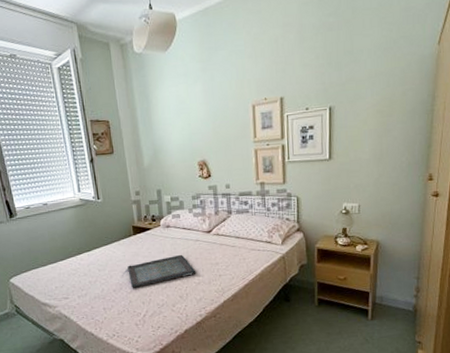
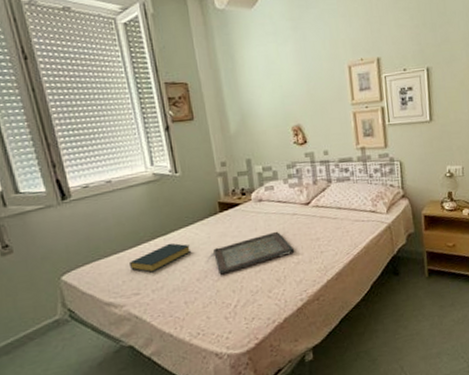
hardback book: none [61,258,110,282] -> present [130,243,192,273]

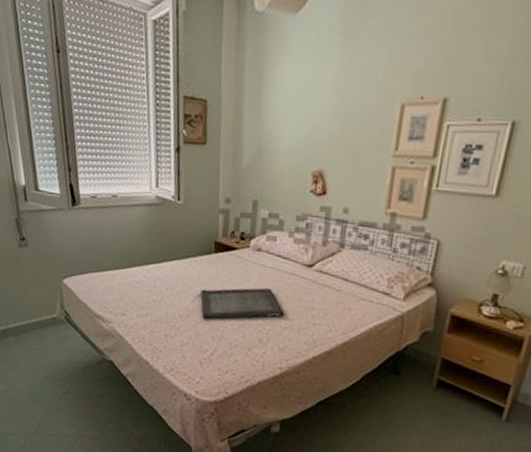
hardback book: present [130,243,192,273] -> none [122,272,180,298]

